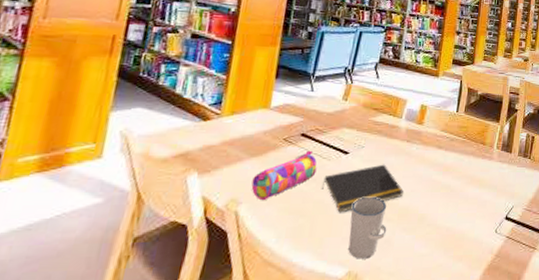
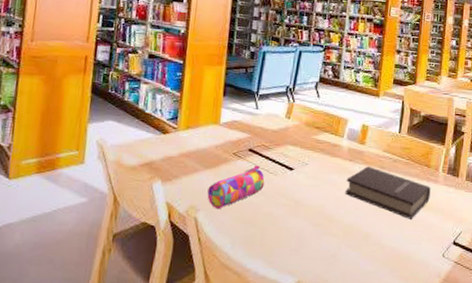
notepad: present [321,164,403,213] -> none [269,181,347,226]
cup: present [348,196,387,259] -> none [297,212,333,271]
book: none [401,146,486,197] -> present [345,166,431,219]

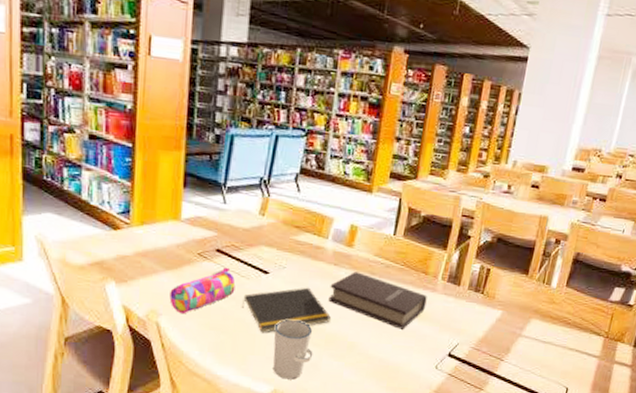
notepad: none [269,181,347,226] -> present [241,287,331,333]
cup: none [297,212,333,271] -> present [273,319,313,380]

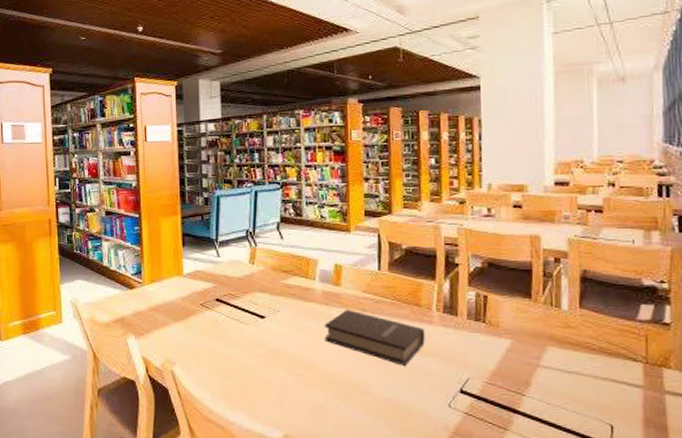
pencil case: present [169,267,236,315] -> none [180,315,237,362]
notepad: present [241,287,331,333] -> none [244,328,330,377]
cup: present [273,319,313,380] -> none [277,361,318,424]

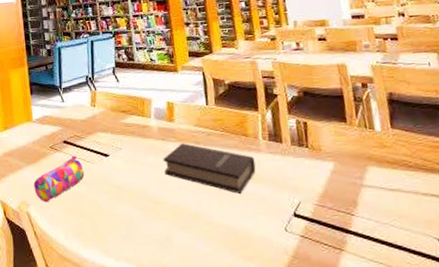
pencil case: none [180,315,237,362] -> present [33,155,85,203]

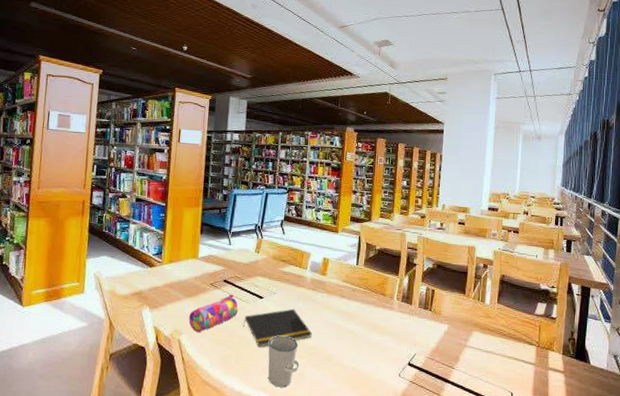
notepad: none [92,164,171,212] -> present [242,308,312,348]
cup: none [123,195,164,257] -> present [268,335,299,388]
book: present [163,143,256,194] -> none [309,295,387,342]

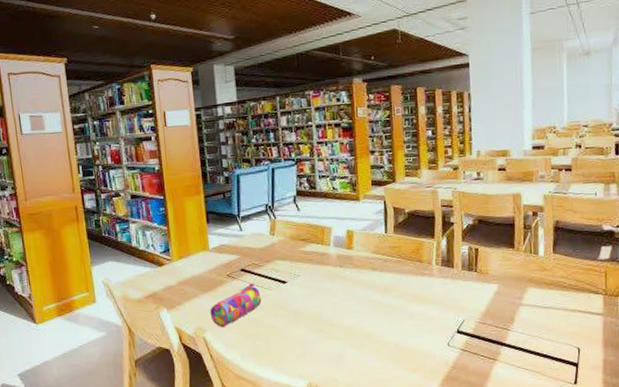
notepad: present [242,308,312,348] -> none [269,289,346,335]
cup: present [268,335,299,388] -> none [299,319,337,373]

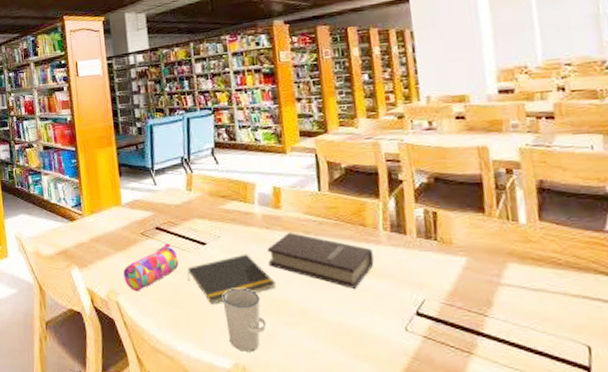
notepad: none [269,289,346,335] -> present [187,254,276,304]
cup: none [299,319,337,373] -> present [222,288,267,352]
book: none [339,269,427,315] -> present [267,233,374,289]

